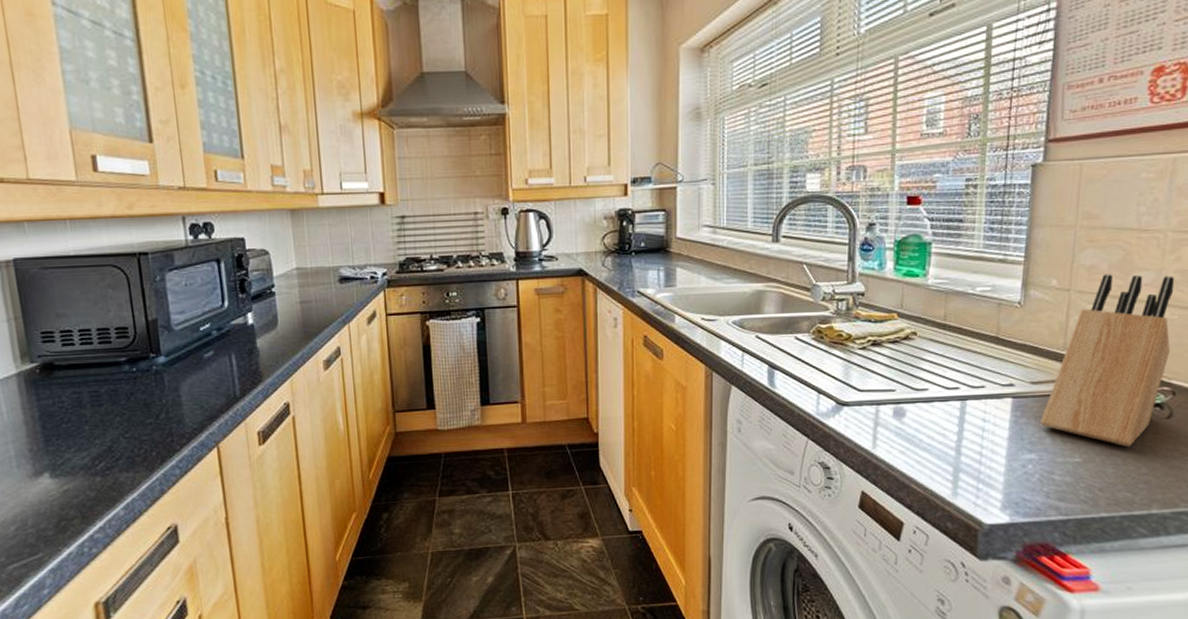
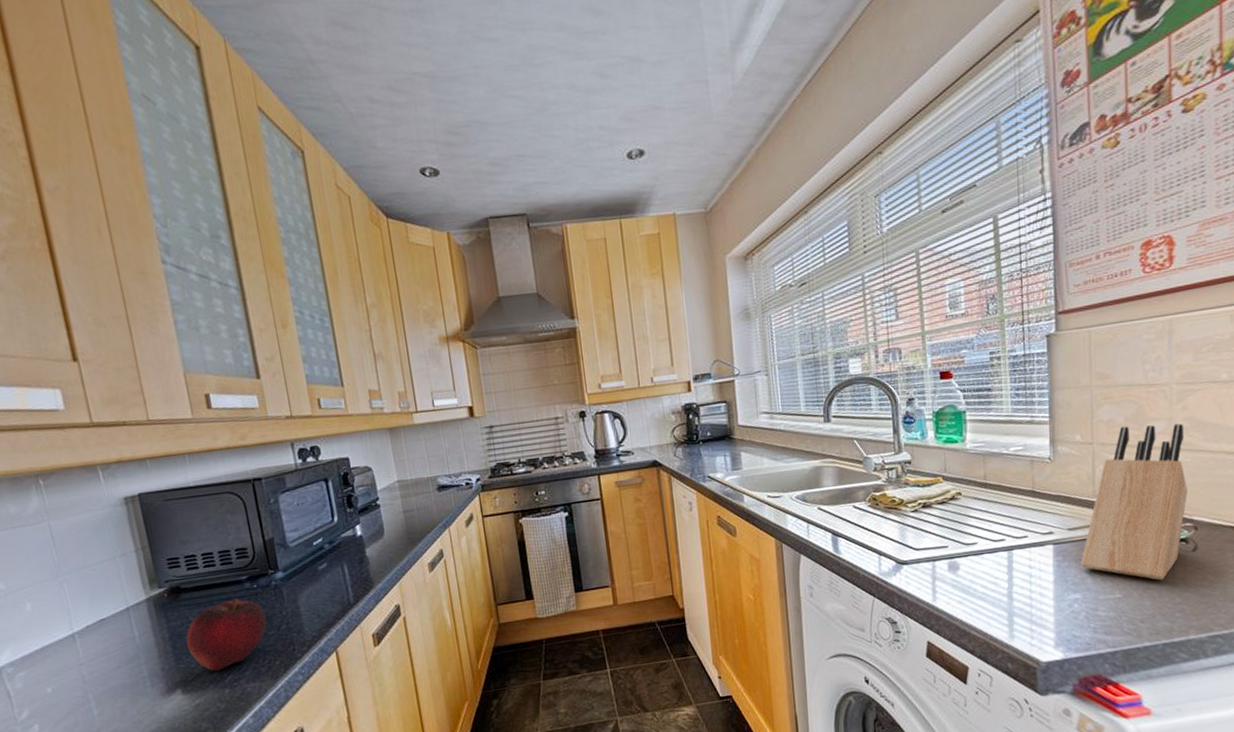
fruit: none [57,380,145,457] -> present [186,598,267,671]

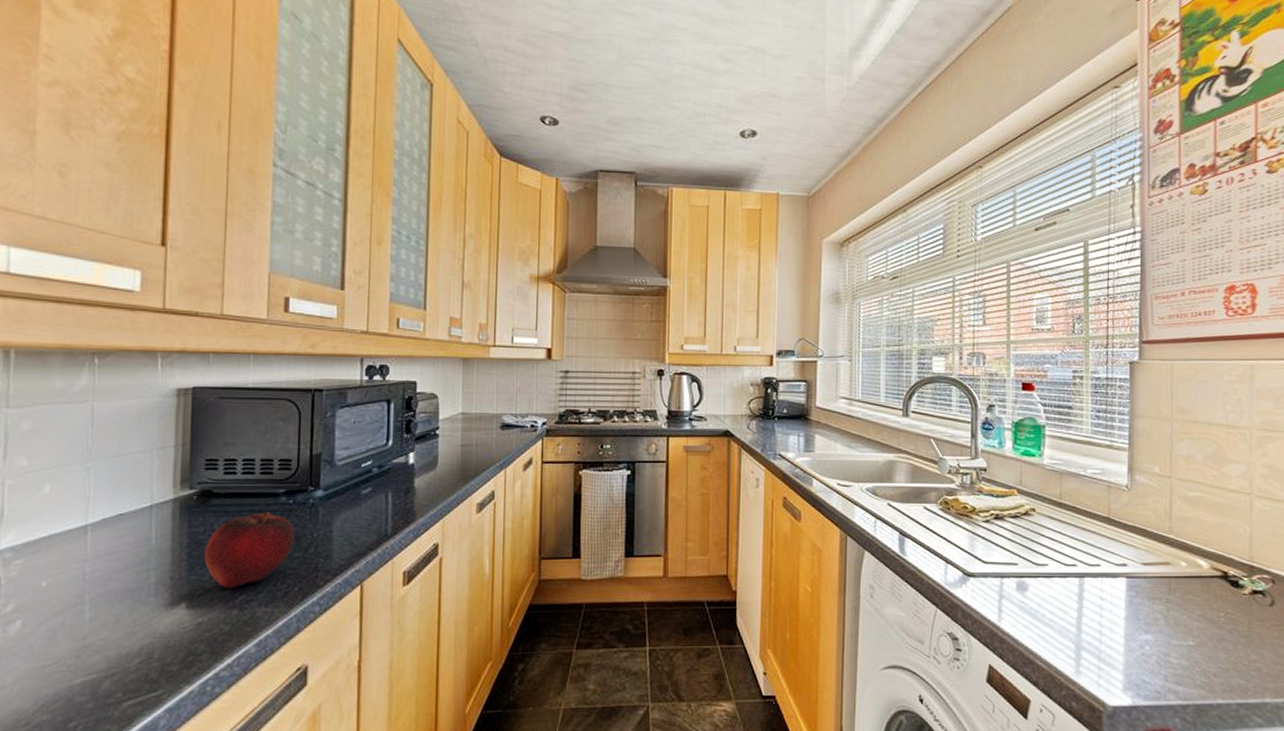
knife block: present [1081,423,1187,581] -> none [1154,464,1265,633]

